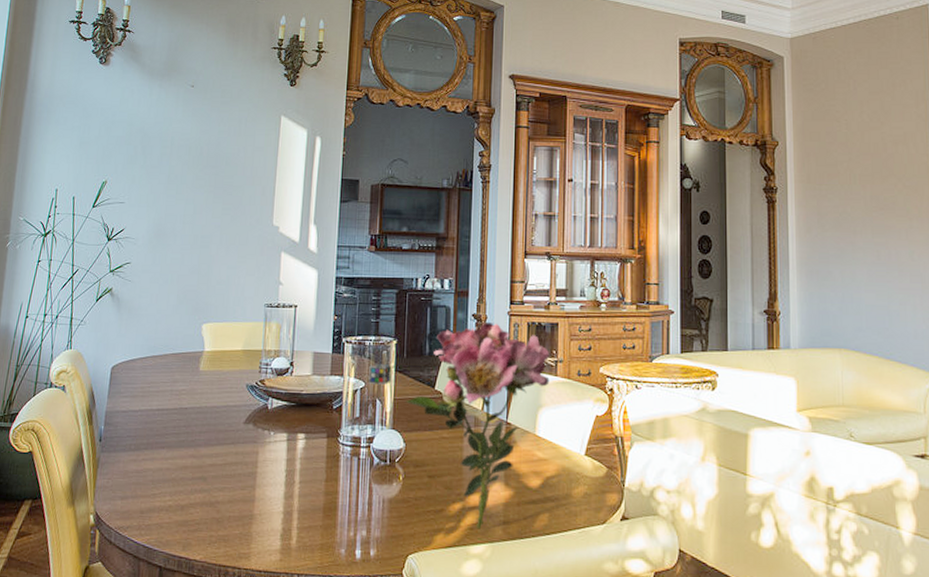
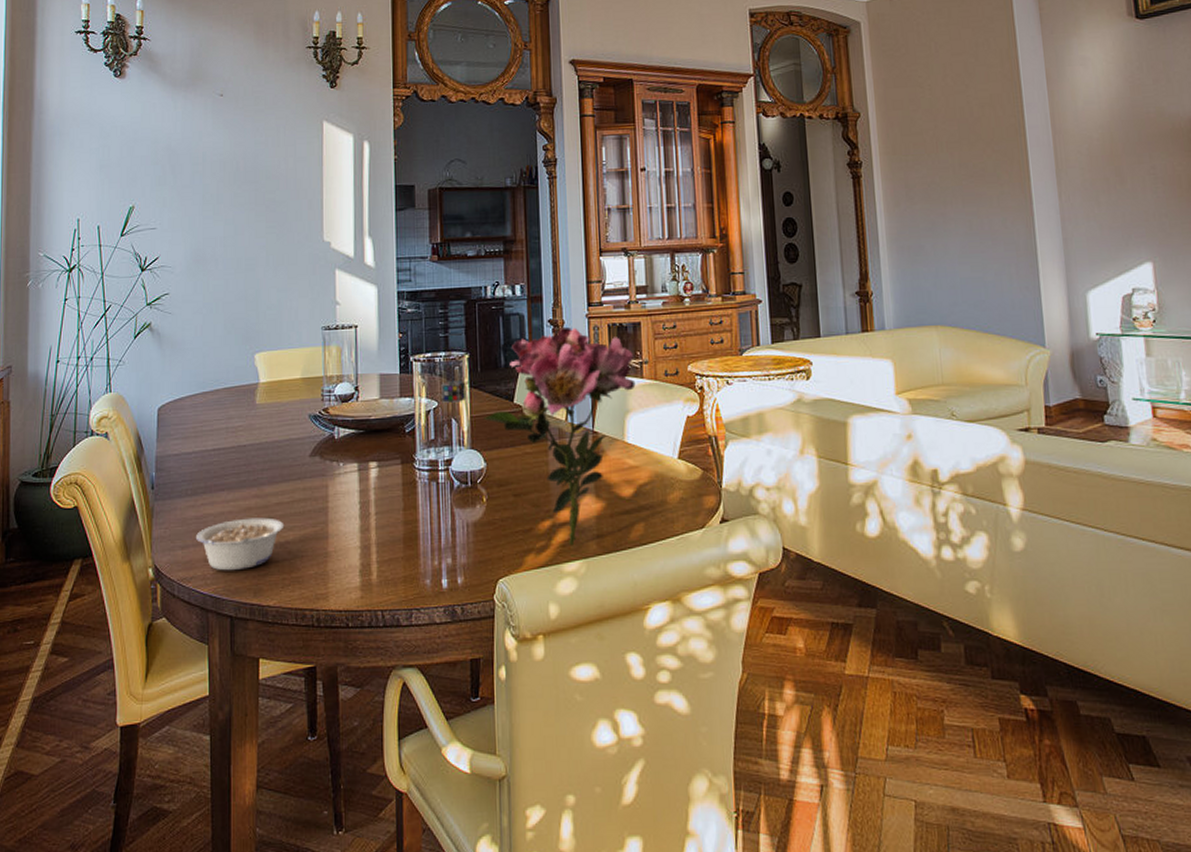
legume: none [135,476,216,524] -> present [196,517,285,571]

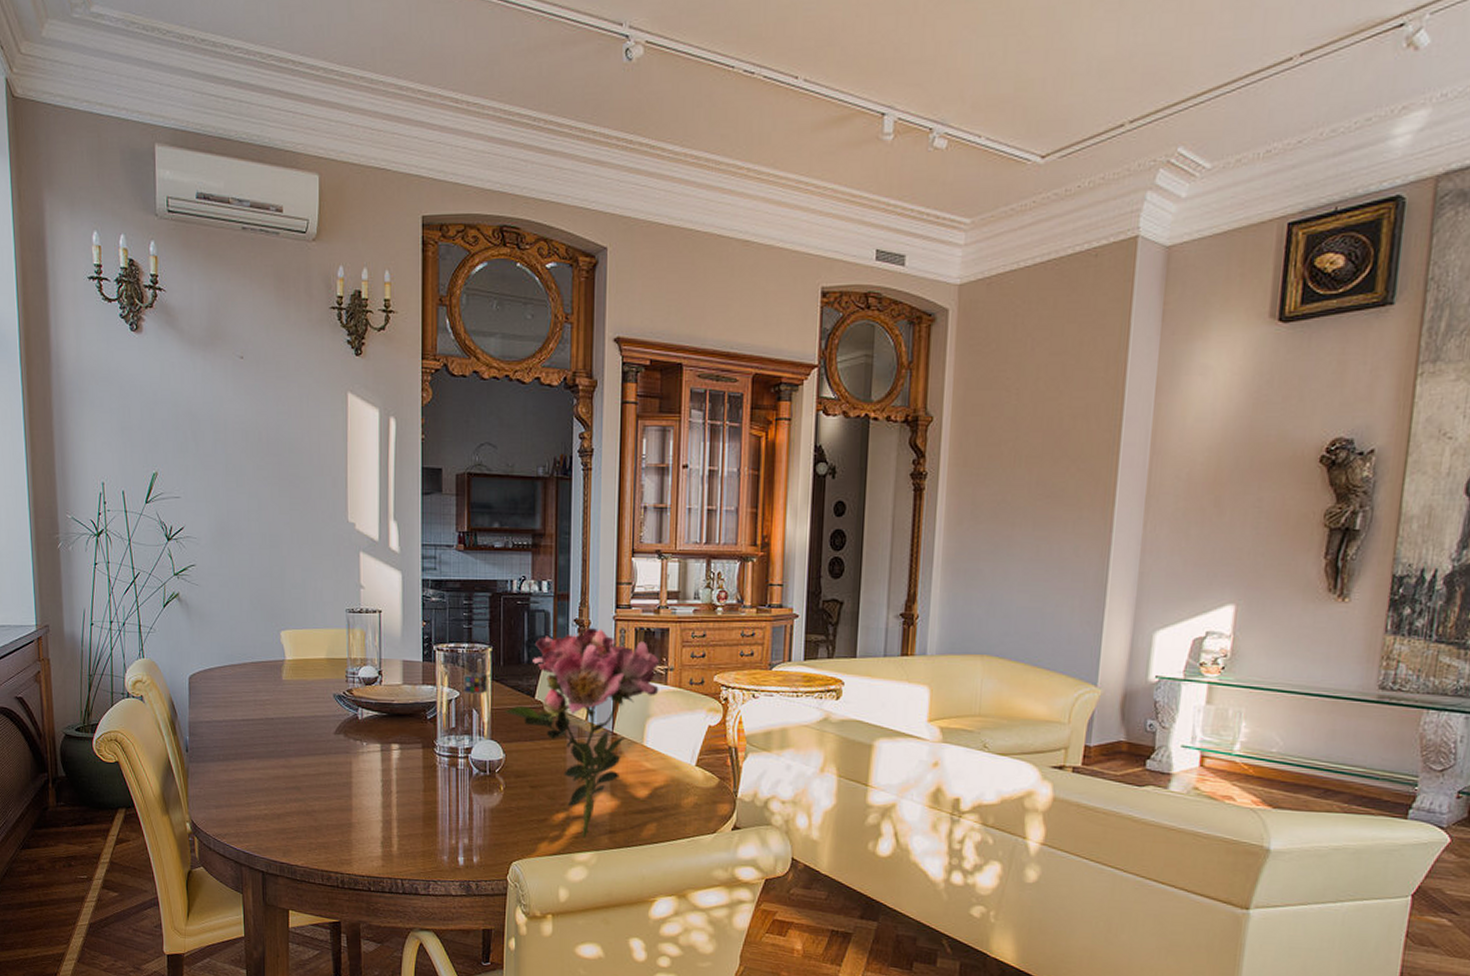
legume: present [196,517,285,571] -> none [229,785,311,832]

